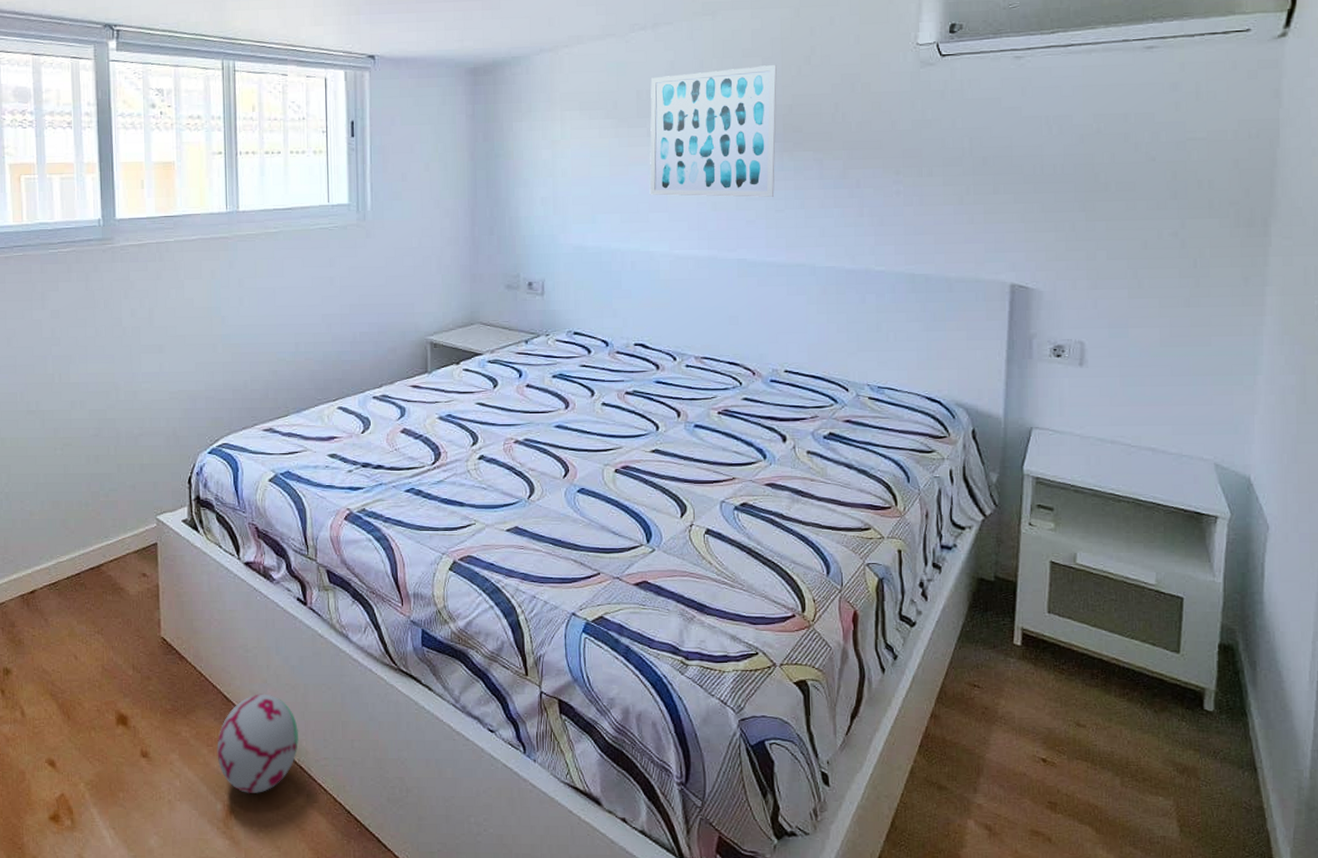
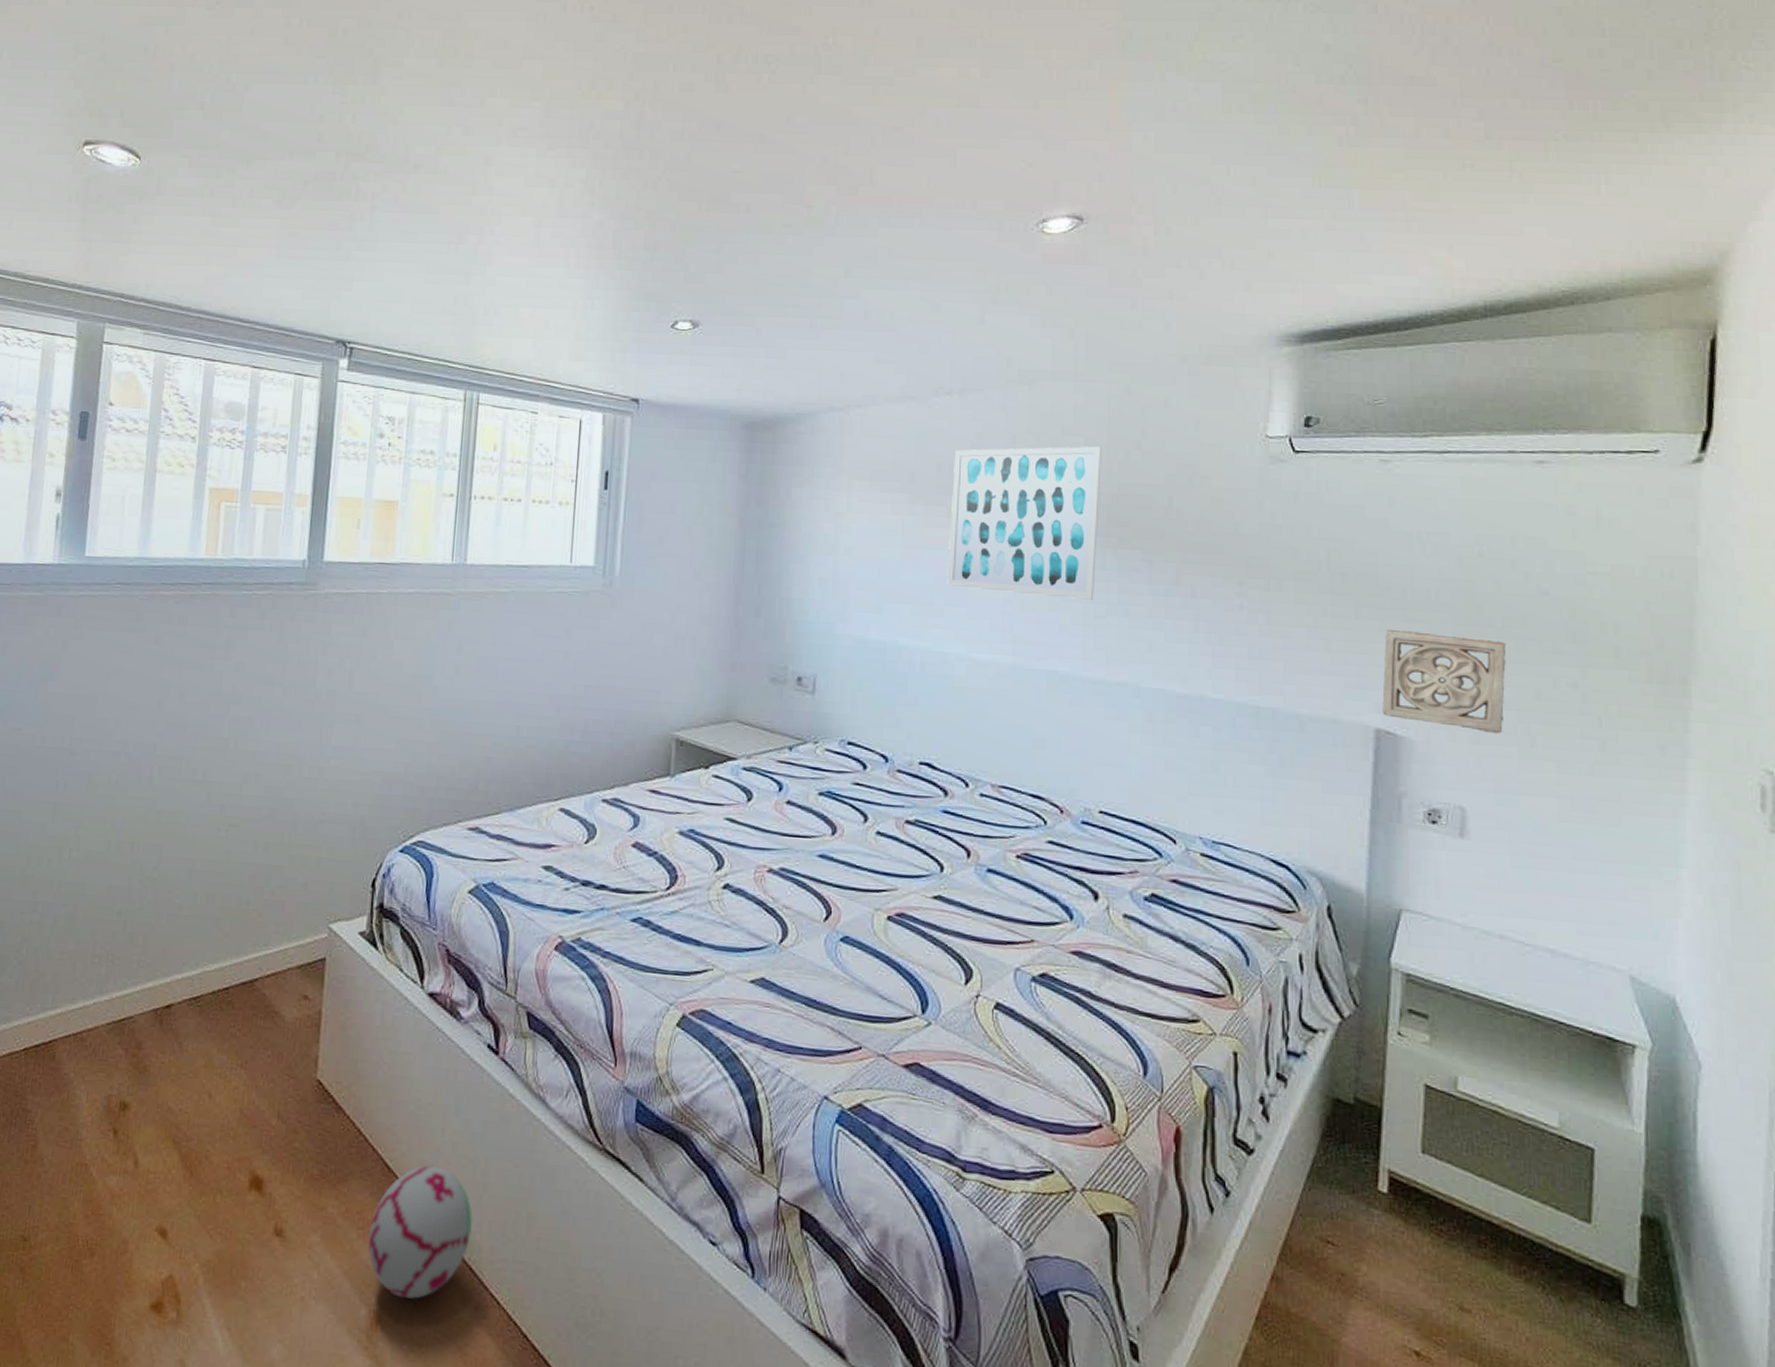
wall ornament: none [1016,201,1119,280] -> present [1382,630,1507,734]

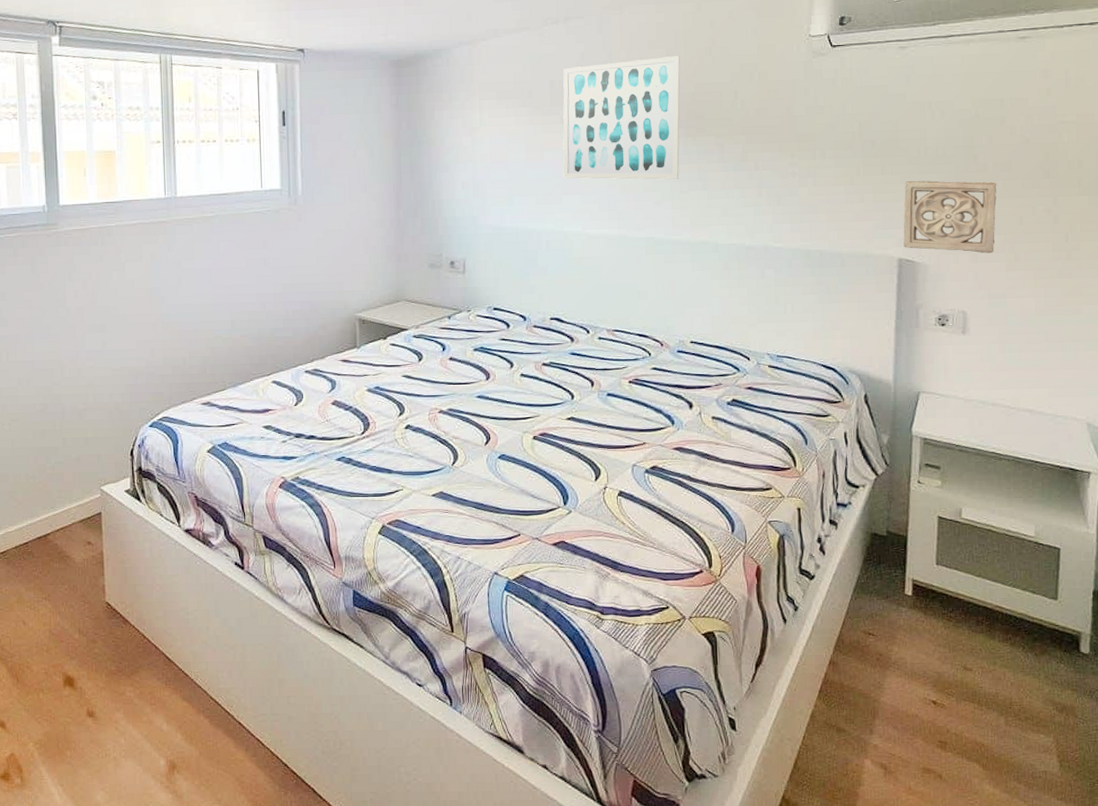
decorative ball: present [368,1165,473,1299] -> none [159,654,238,749]

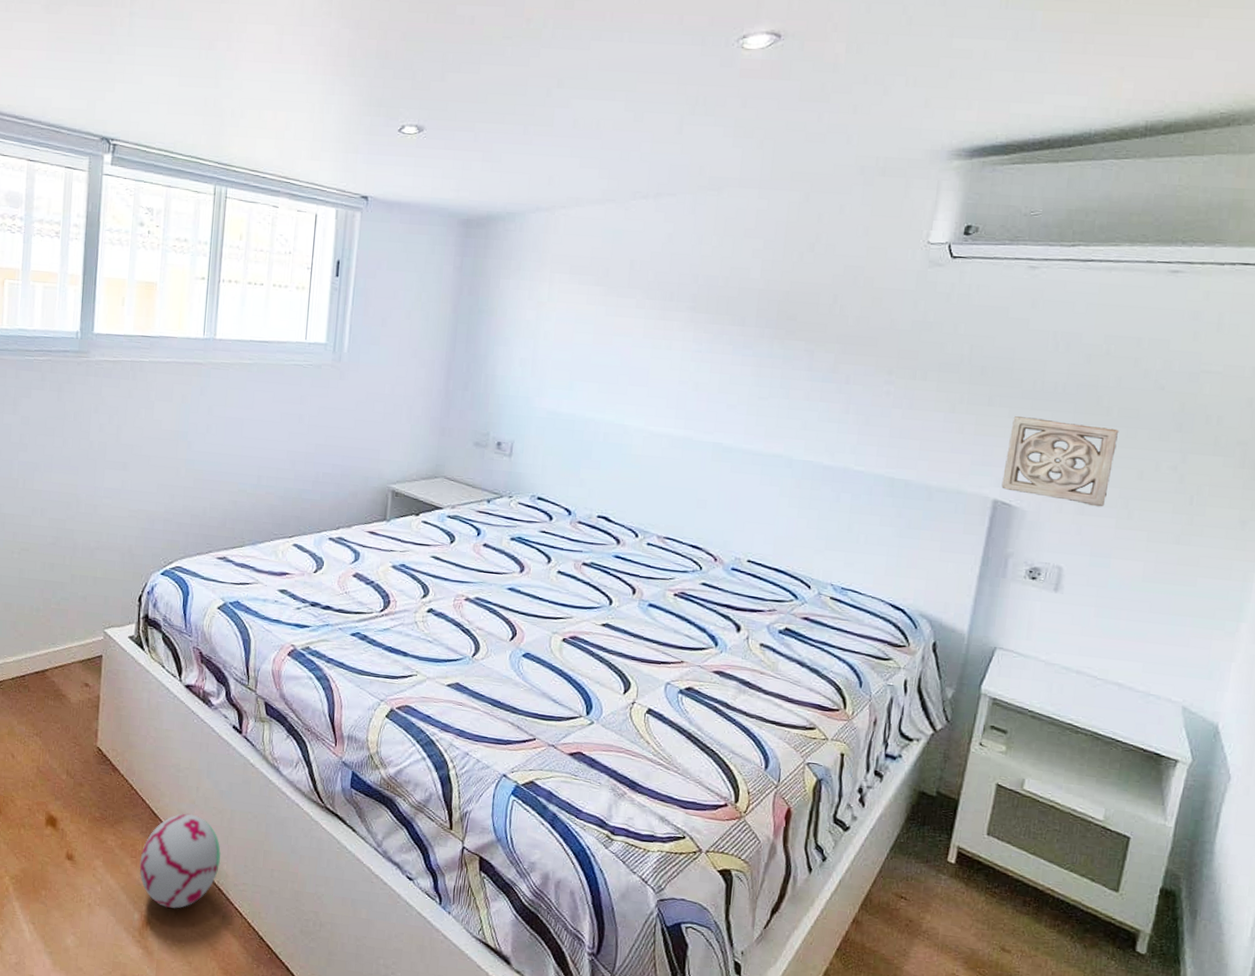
decorative ball: none [159,654,238,749] -> present [139,813,221,909]
wall art: present [563,56,680,180] -> none [631,248,778,383]

